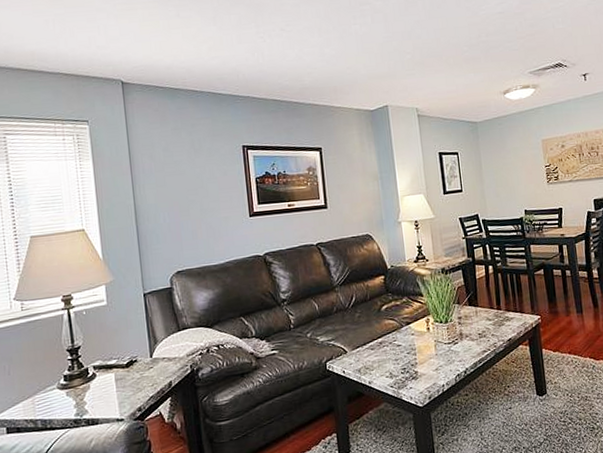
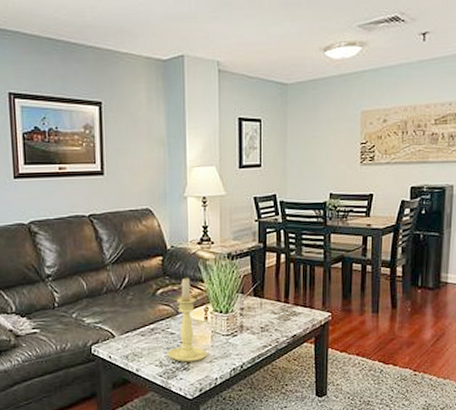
candle holder: none [396,292,432,372] -> present [168,277,207,362]

